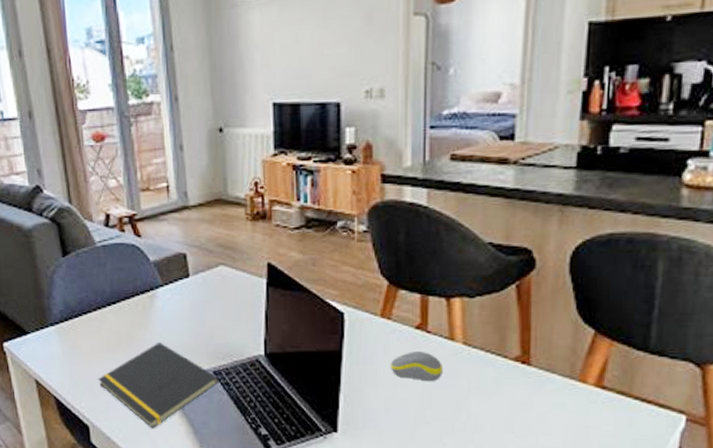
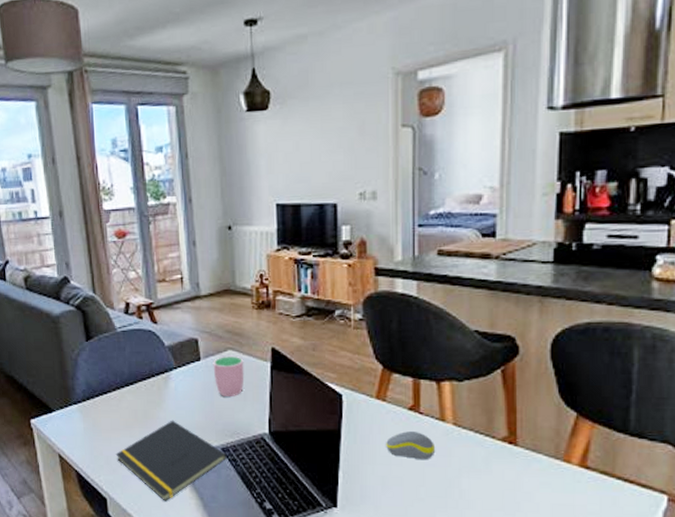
cup: none [203,271,238,317] -> present [213,355,245,398]

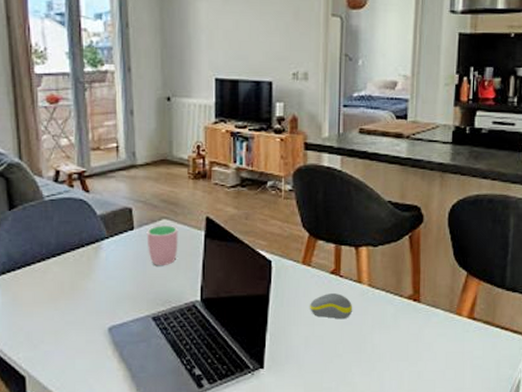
notepad: present [115,420,227,501] -> none [37,290,158,375]

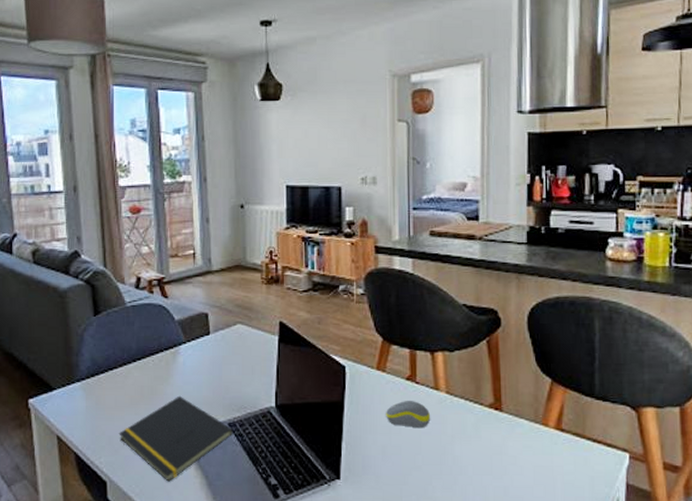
notepad: none [37,290,158,375] -> present [118,395,234,482]
cup: present [147,224,178,266] -> none [222,329,253,371]

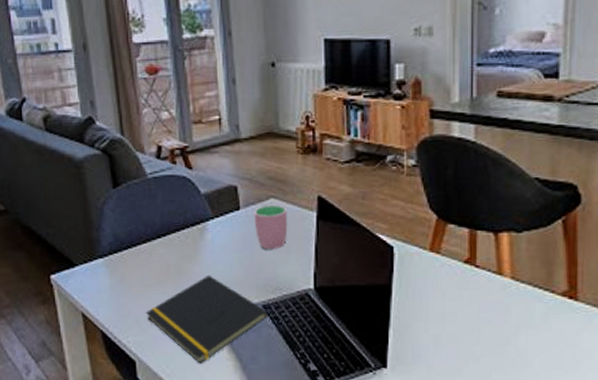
cup: none [222,329,253,371] -> present [253,204,288,250]
computer mouse: present [386,401,431,429] -> none [440,286,492,317]

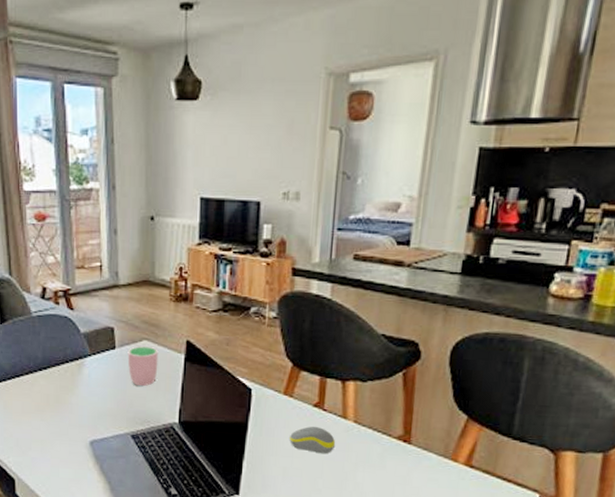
notepad: present [145,274,269,364] -> none [26,405,137,484]
computer mouse: none [440,286,492,317] -> present [290,426,336,454]

